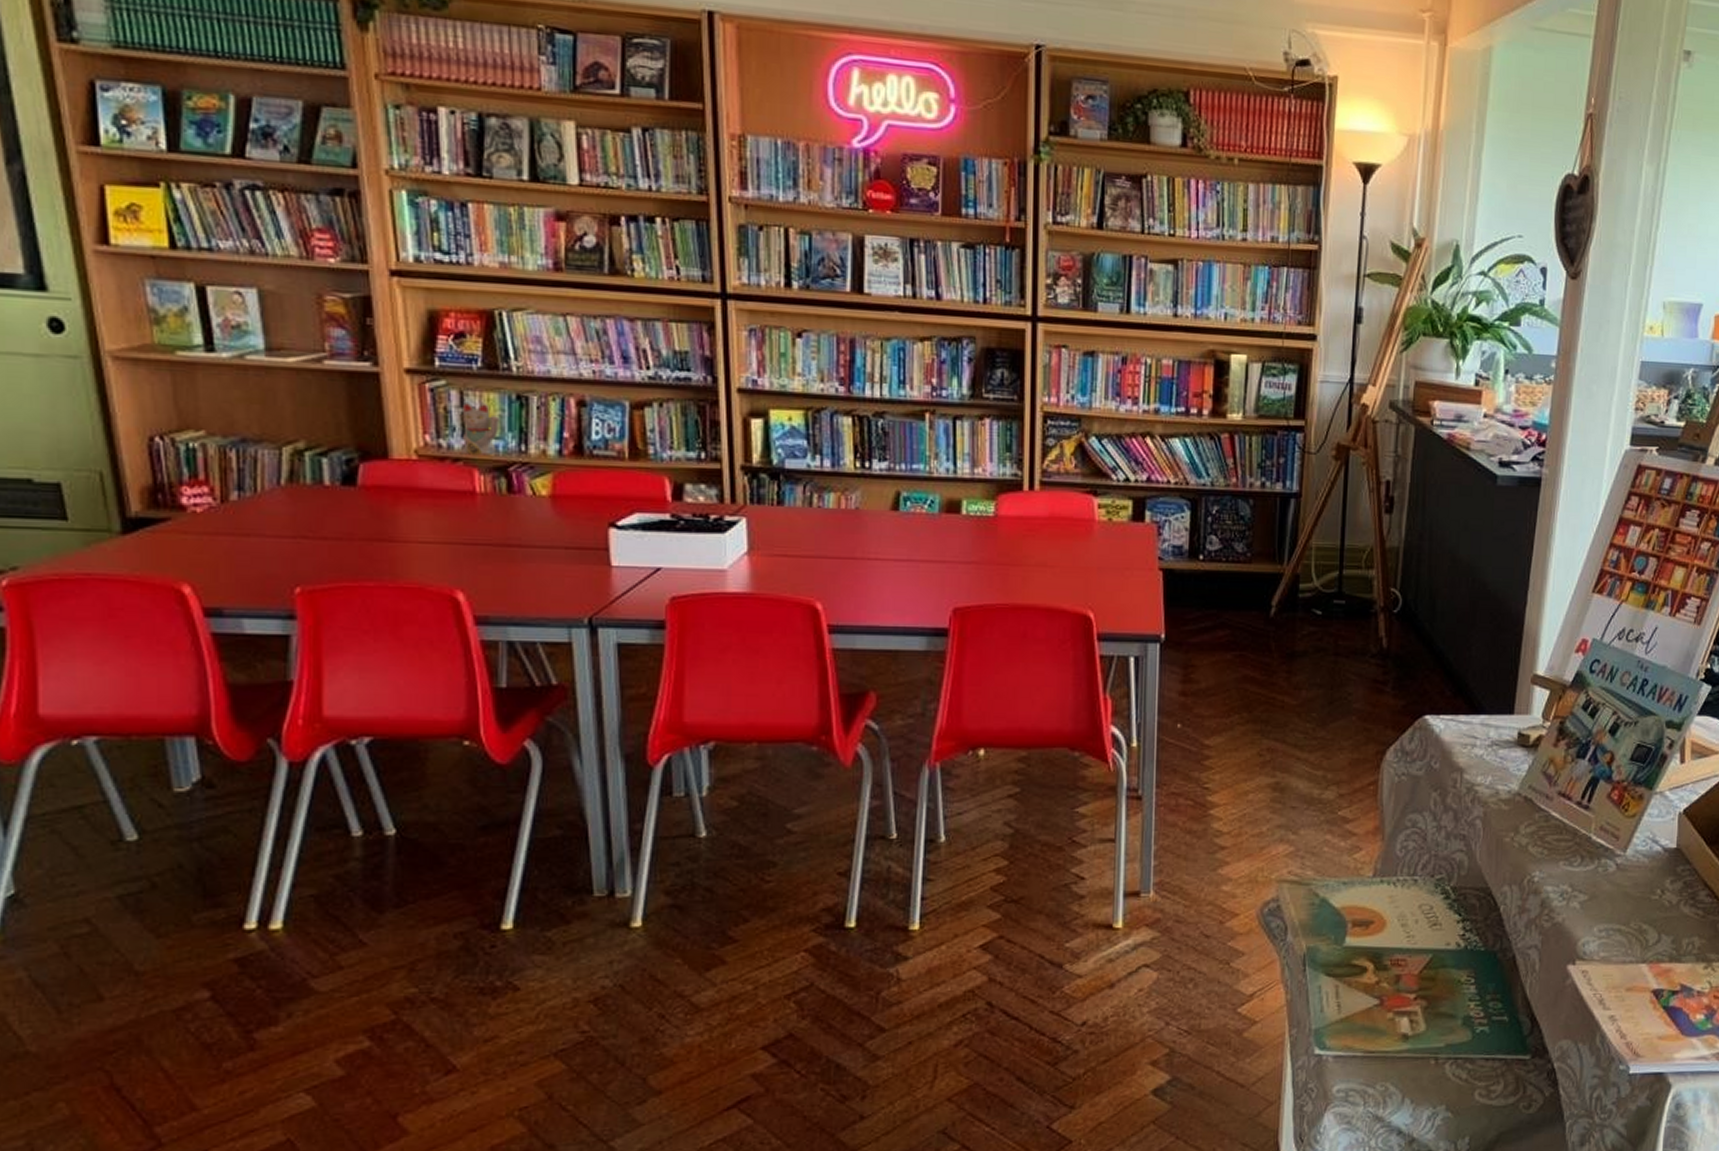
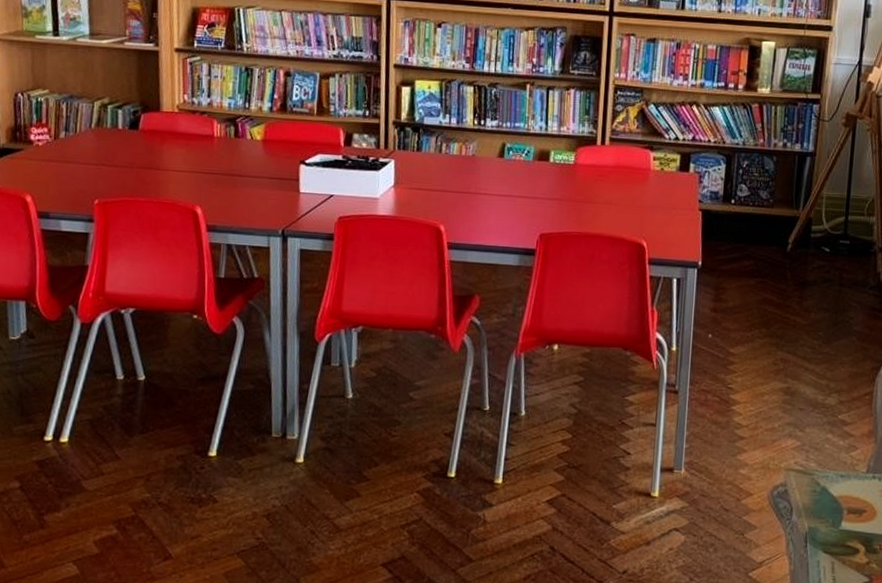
decorative figurine: present [459,403,500,456] -> none [205,73,233,111]

